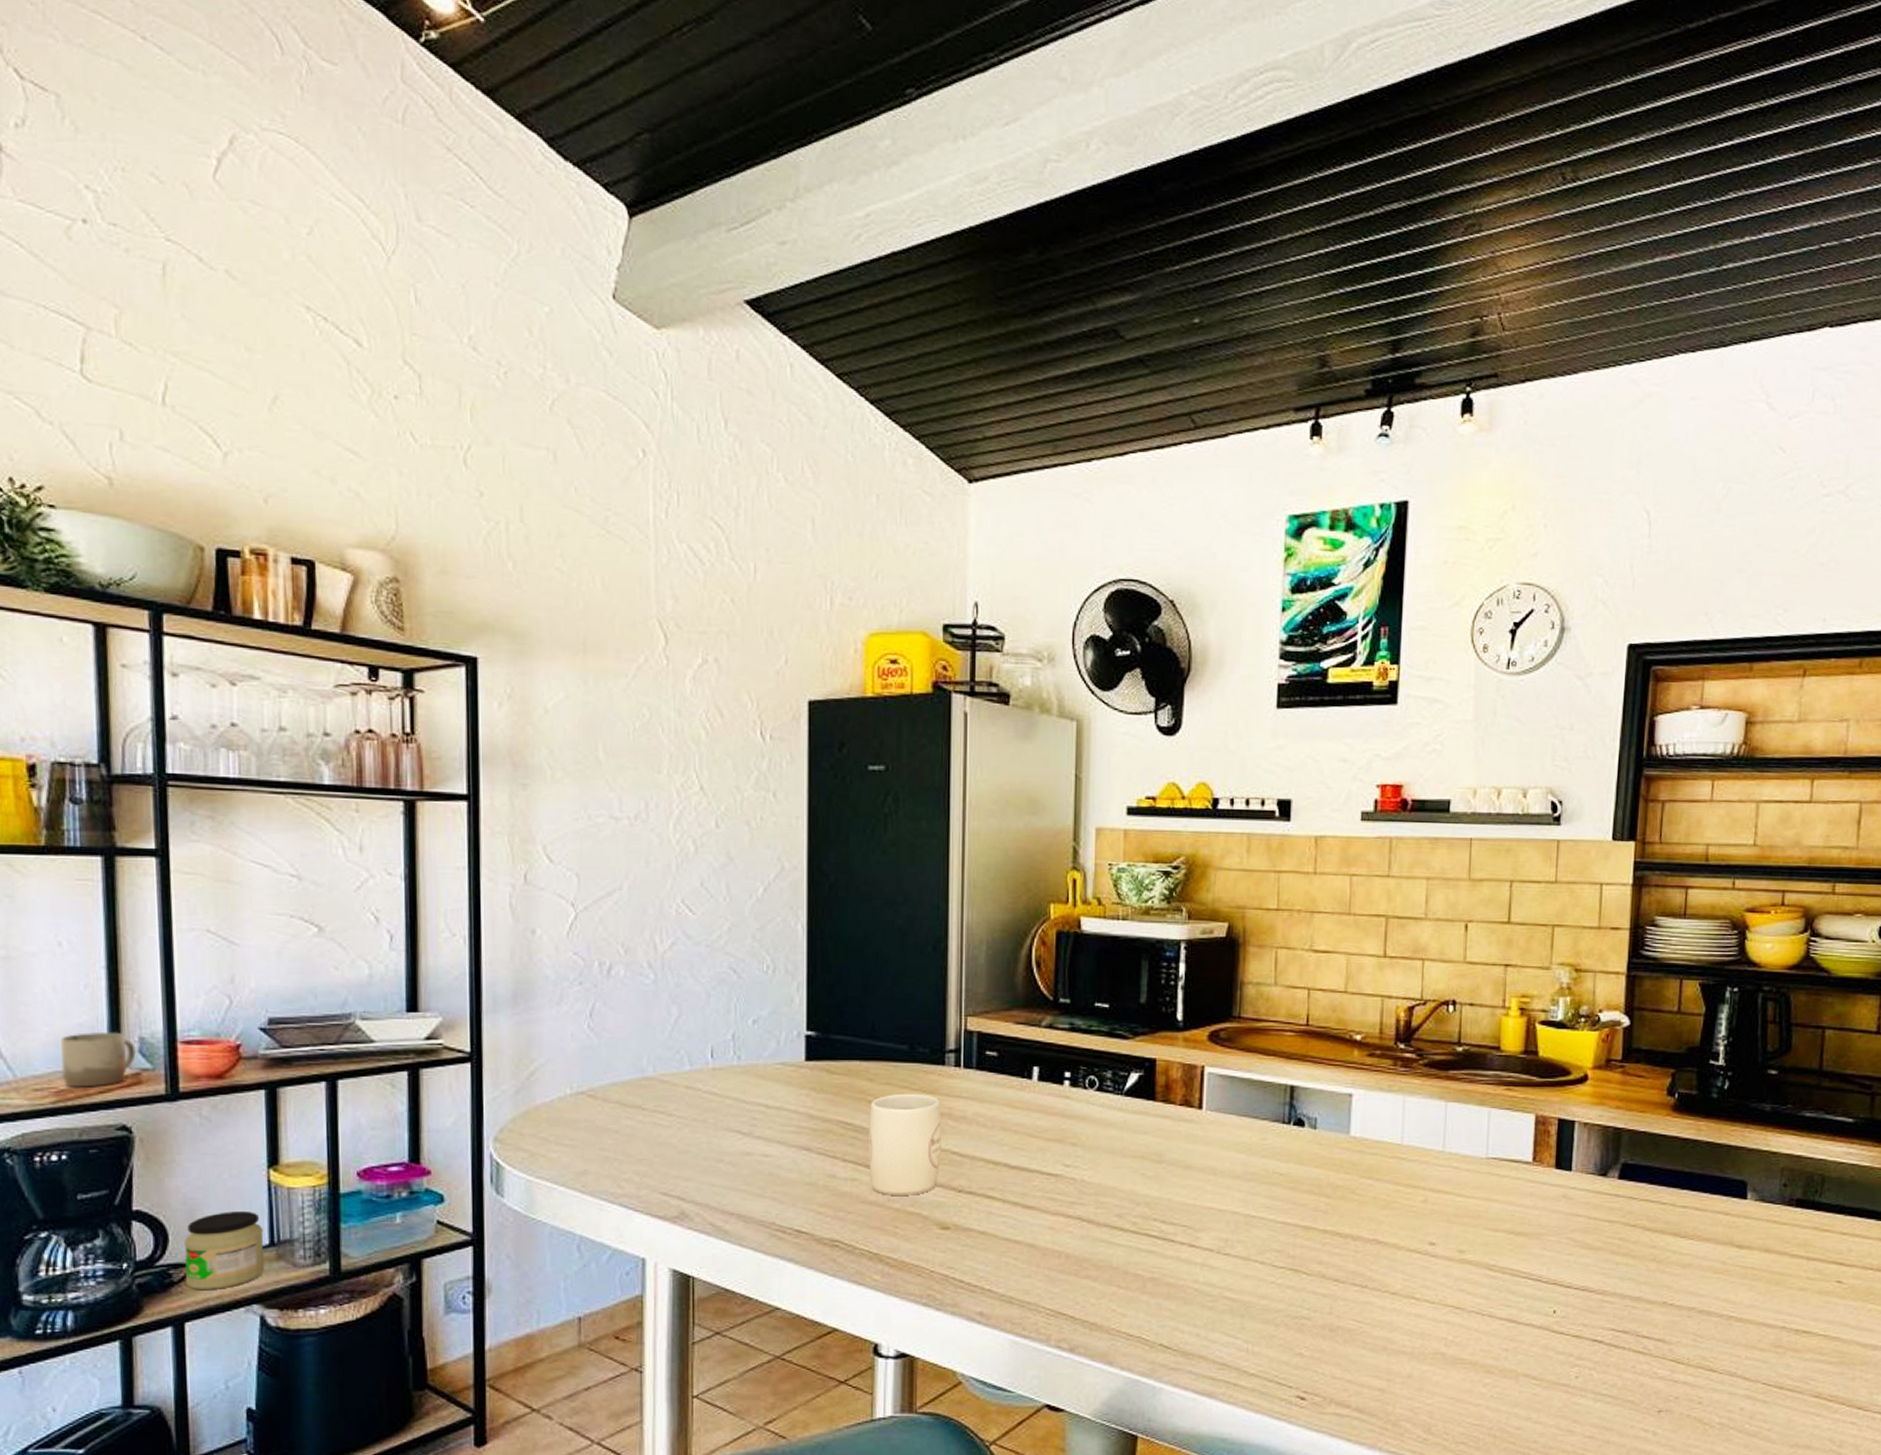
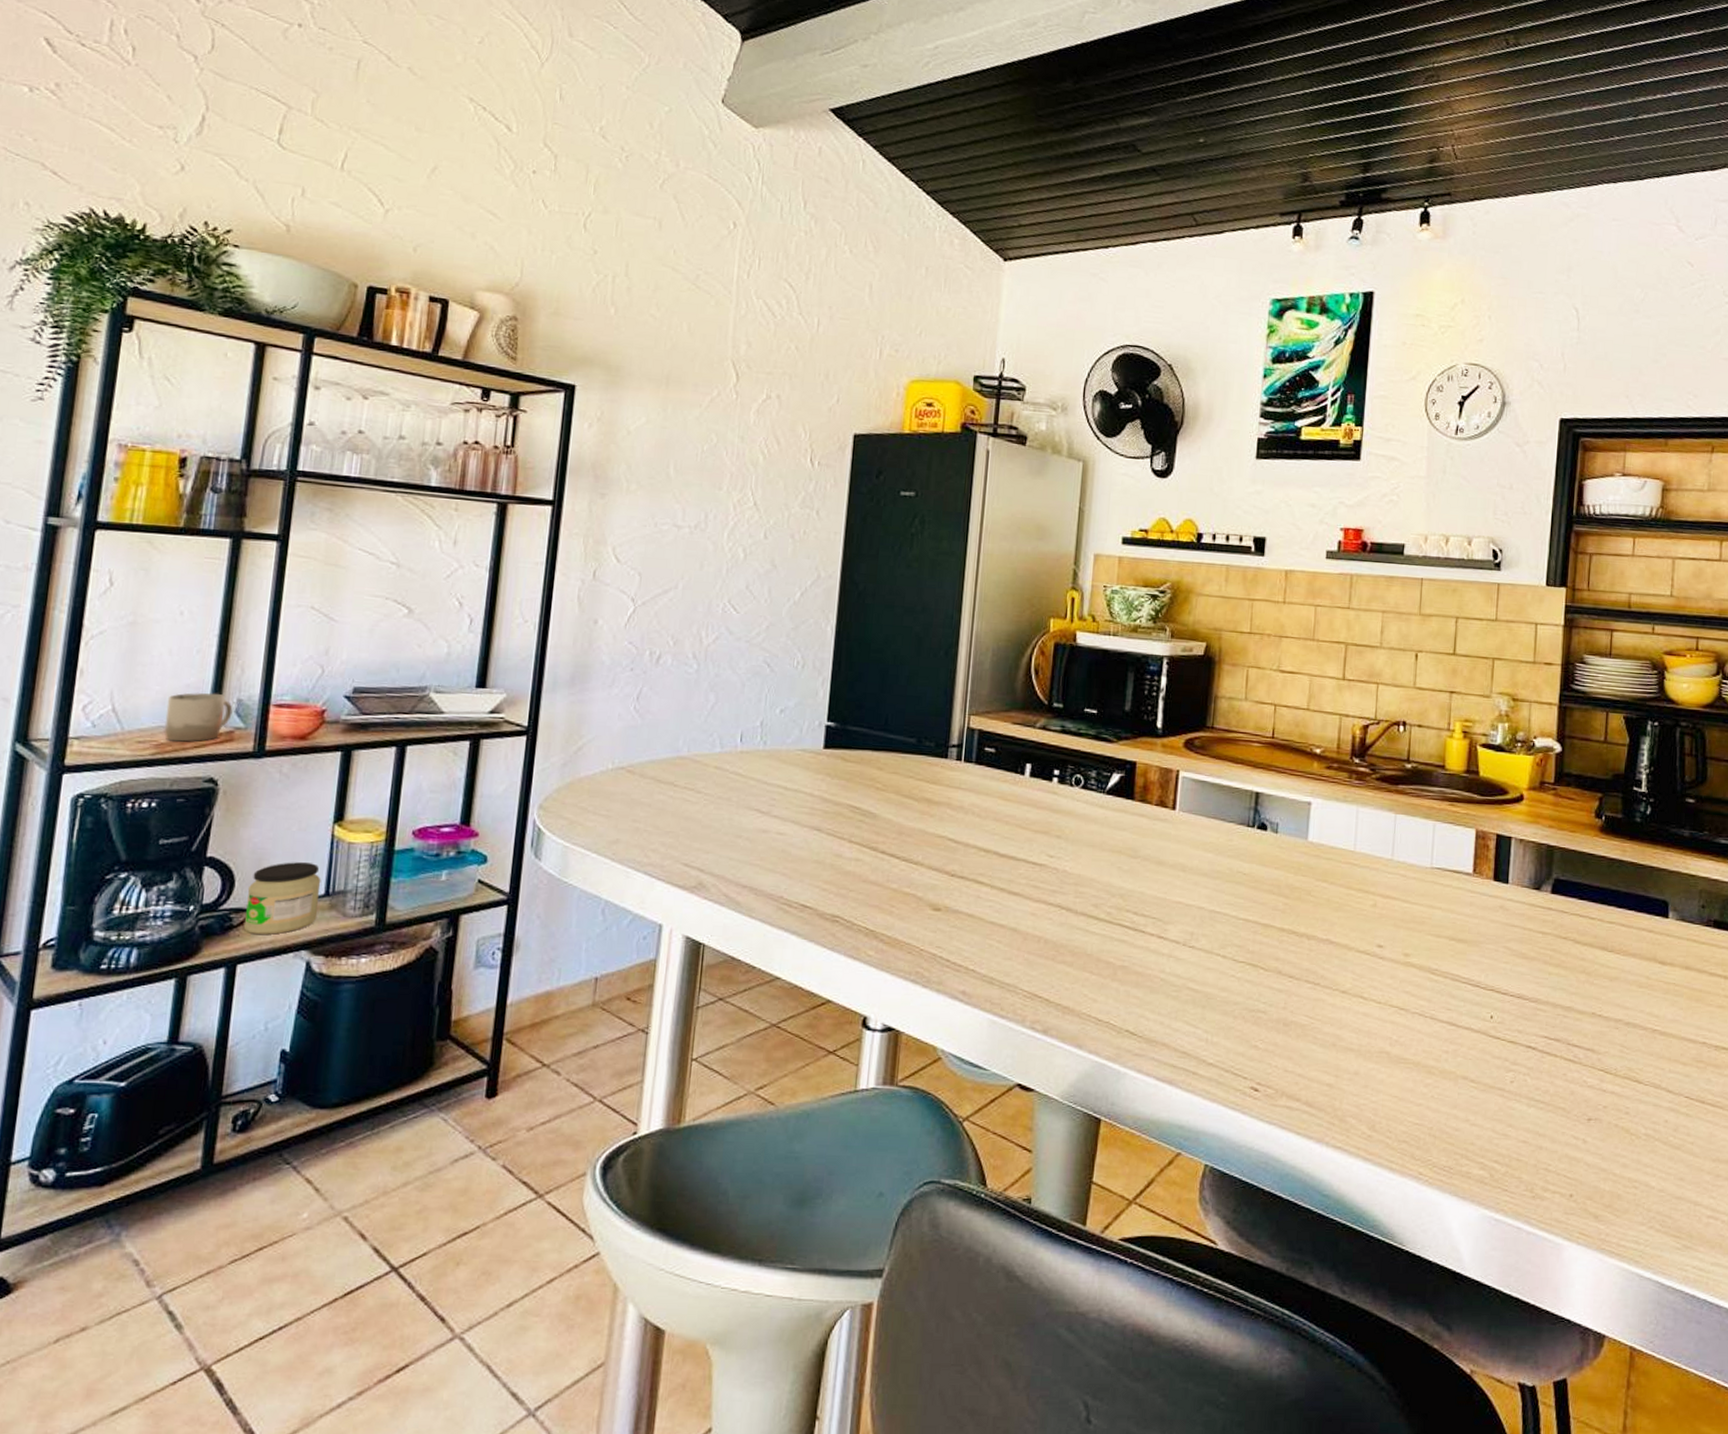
mug: present [867,1093,942,1195] -> none [872,782,941,877]

